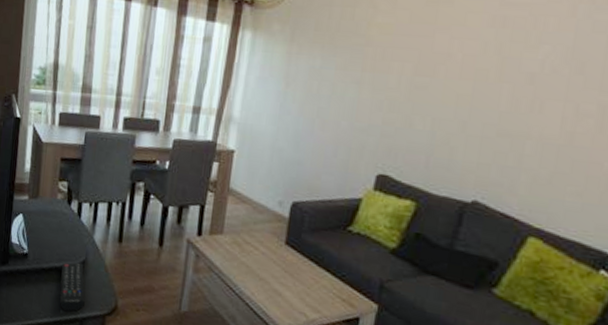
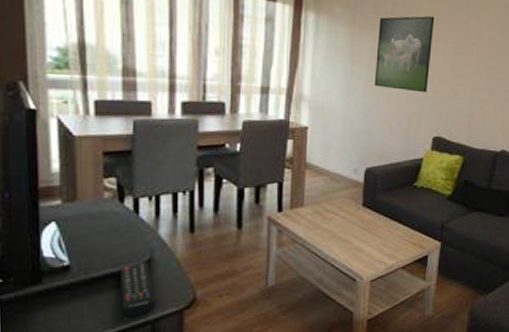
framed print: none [309,30,390,121] -> present [374,15,435,93]

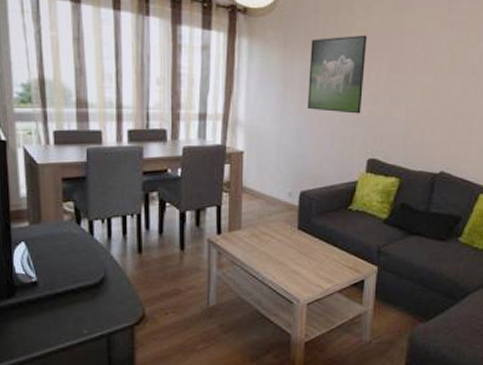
remote control: present [119,262,155,317] -> none [78,280,110,330]

